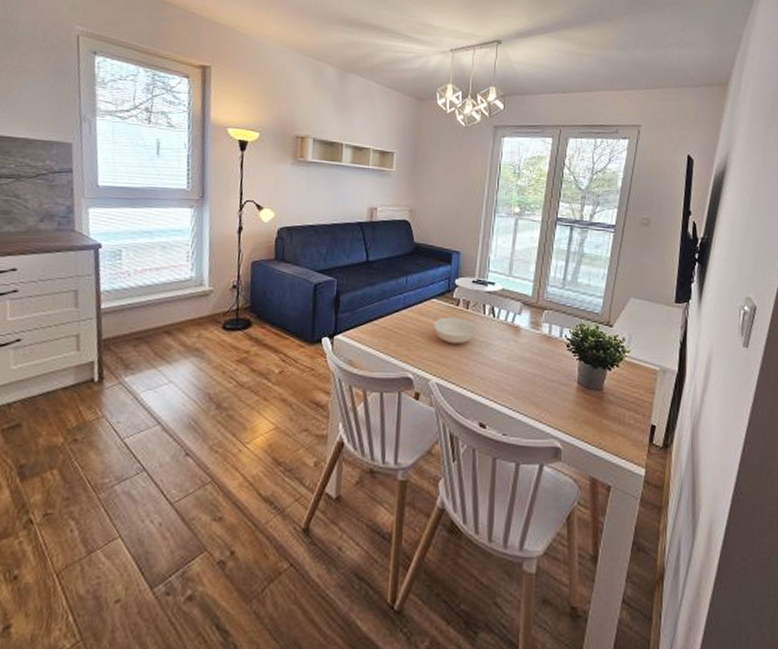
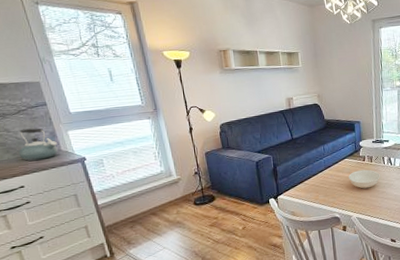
kettle: none [21,197,72,240] -> present [18,128,58,162]

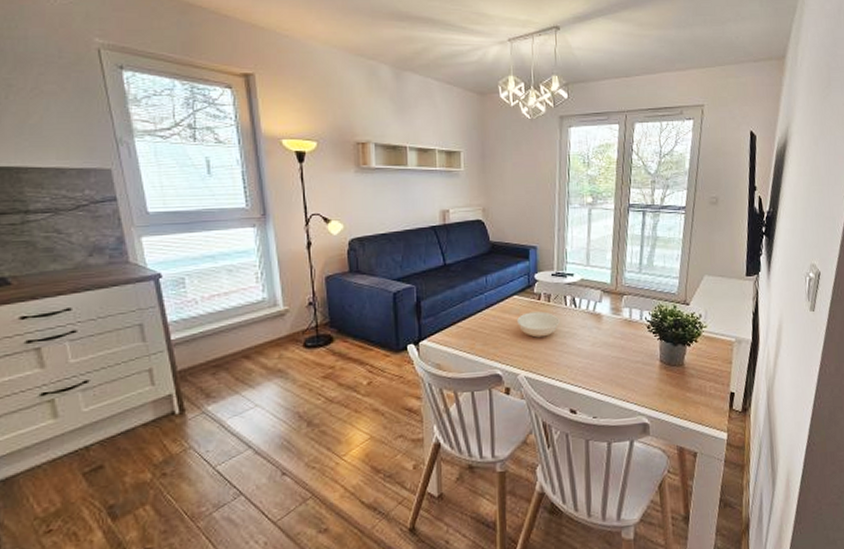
kettle: present [18,128,58,162] -> none [69,230,124,275]

